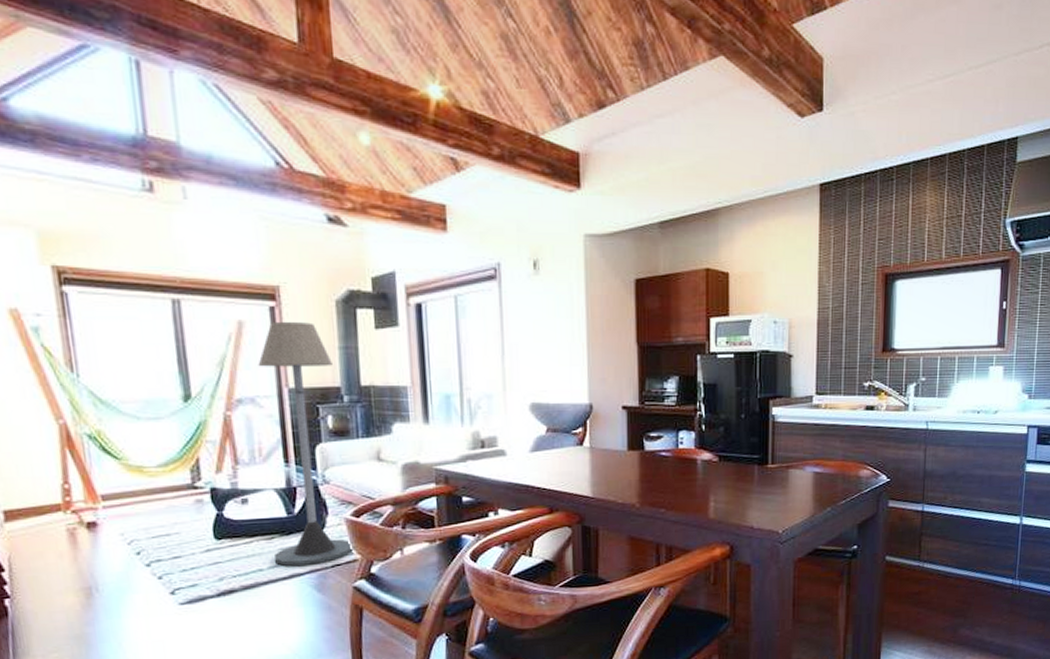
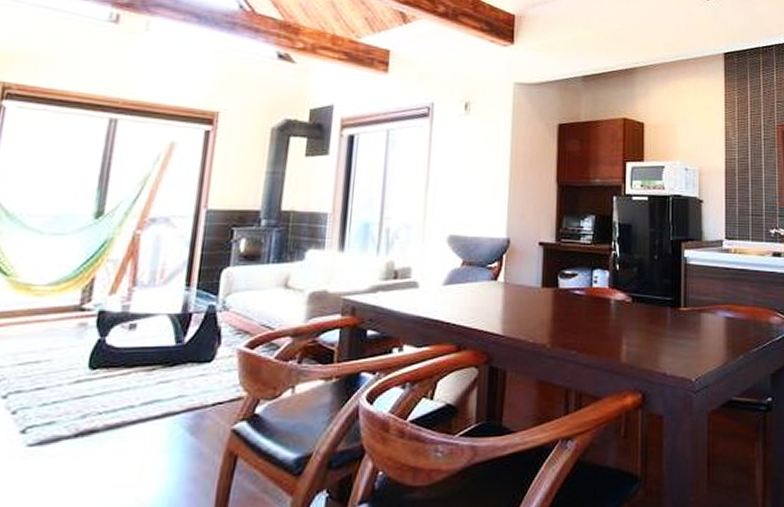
floor lamp: present [258,321,355,567] -> none [149,144,257,404]

